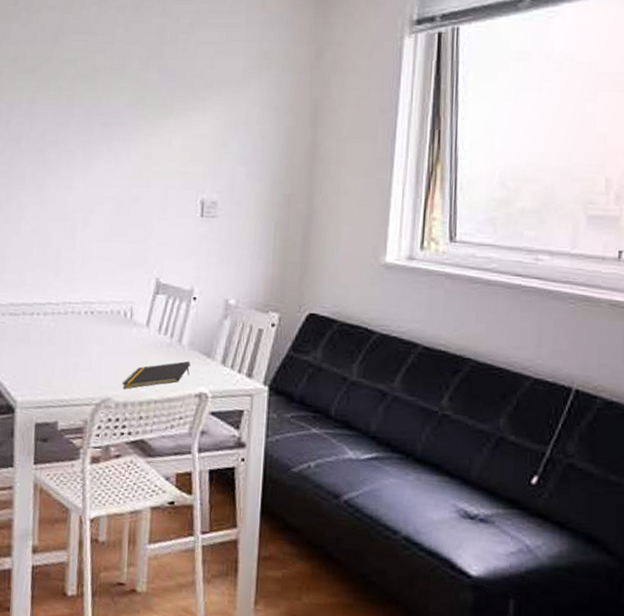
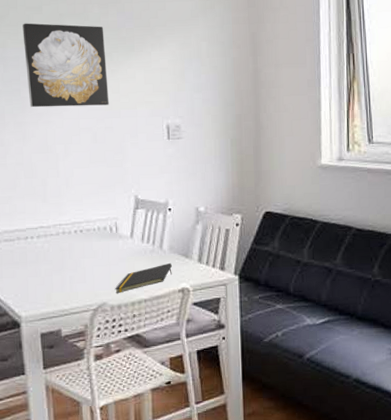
wall art: none [52,77,142,173] -> present [22,23,109,108]

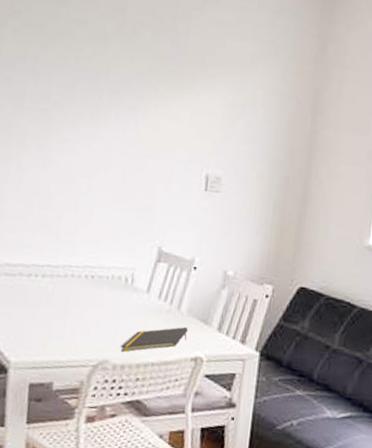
wall art: present [22,23,109,108] -> none [56,36,152,143]

